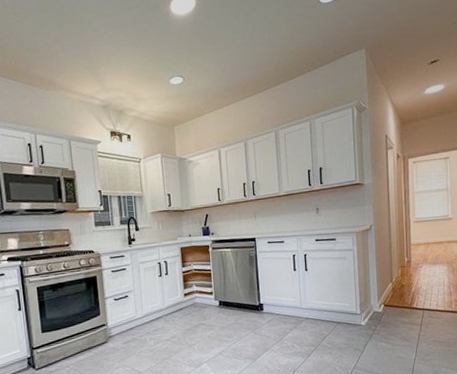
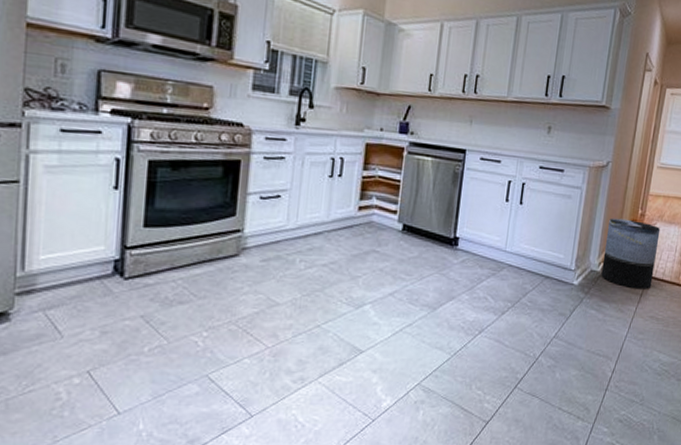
trash can: none [381,267,429,321] -> present [601,218,661,289]

